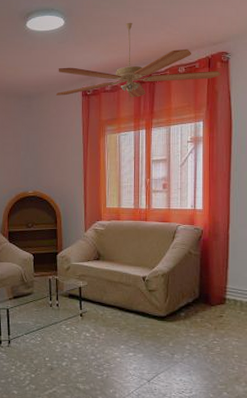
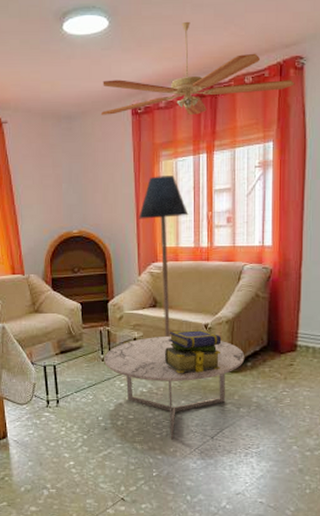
coffee table: none [52,286,179,382] -> present [104,335,245,440]
floor lamp: none [86,147,130,287] -> present [139,176,189,337]
stack of books: none [107,281,158,321] -> present [165,329,222,373]

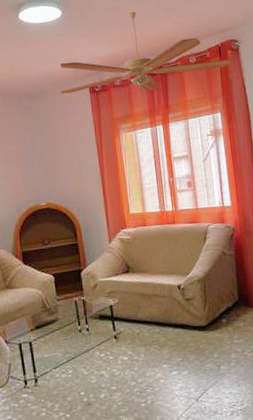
coffee table: present [104,335,245,440] -> none [81,299,220,408]
floor lamp: present [139,176,189,337] -> none [104,146,152,301]
stack of books: present [165,329,222,373] -> none [142,290,197,337]

